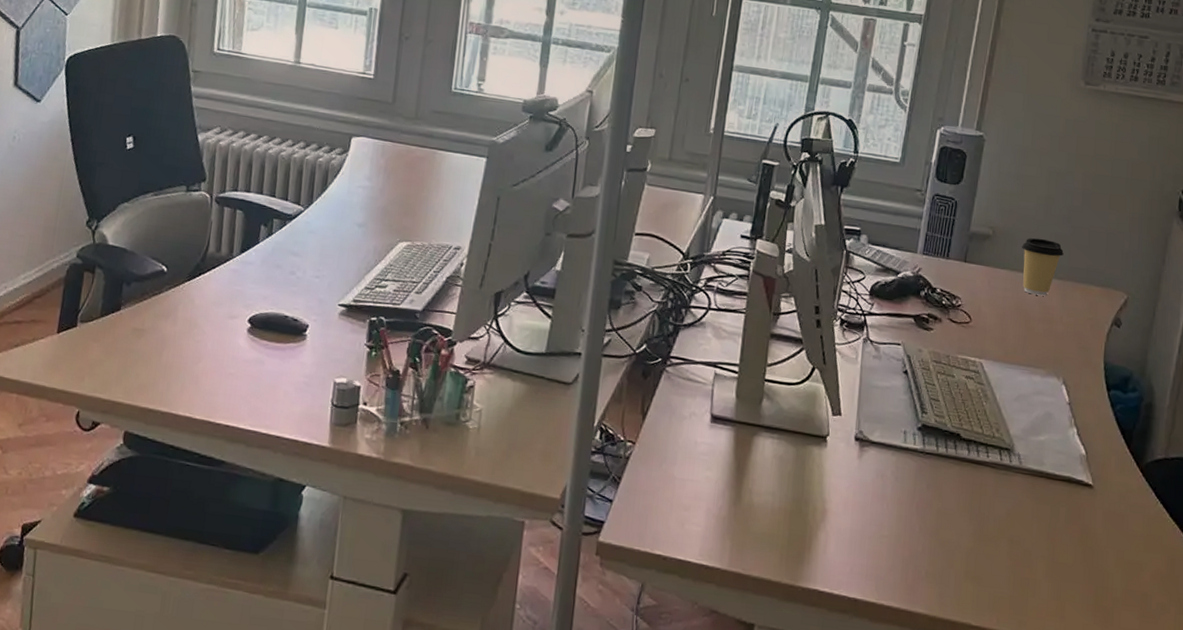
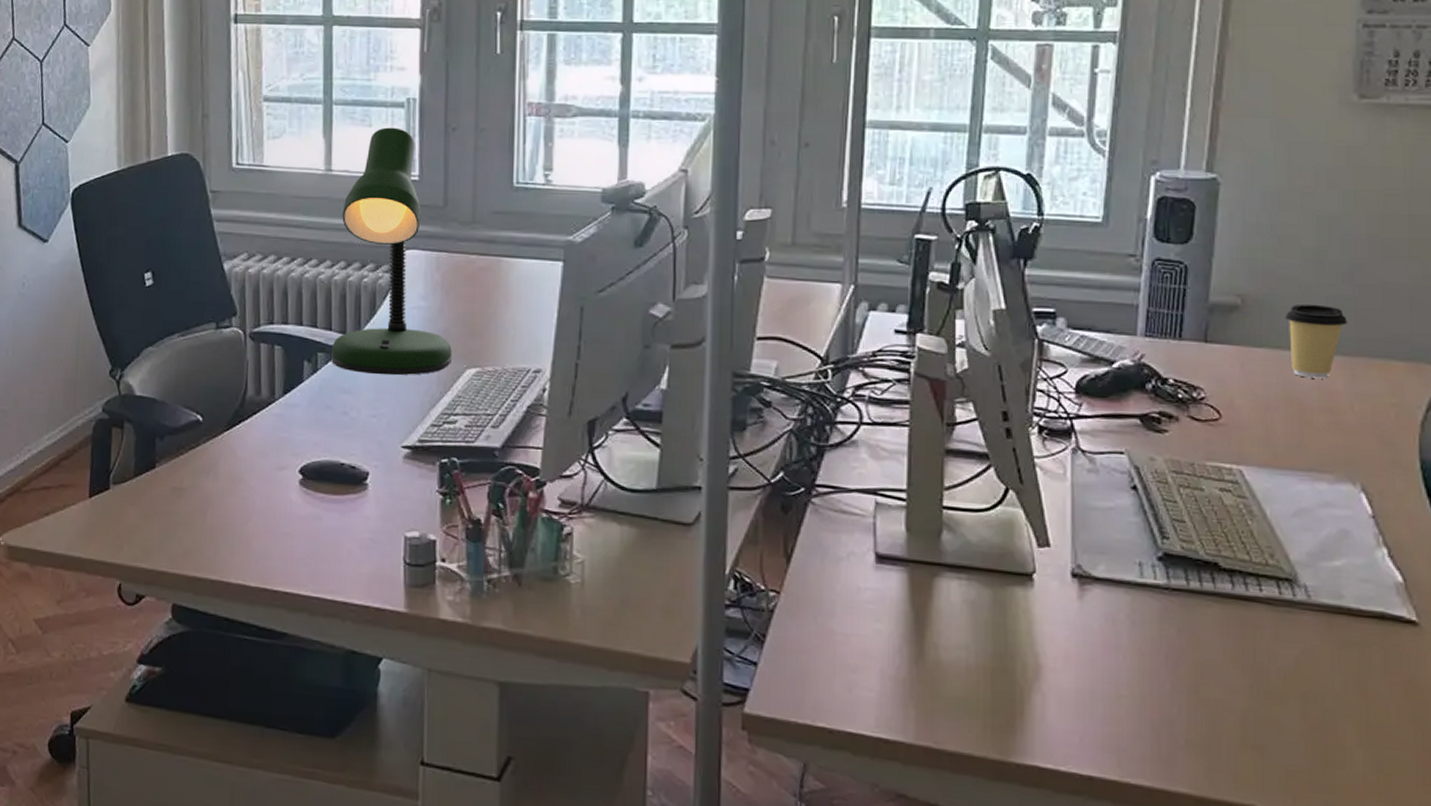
desk lamp: none [285,30,389,244] -> present [331,127,452,376]

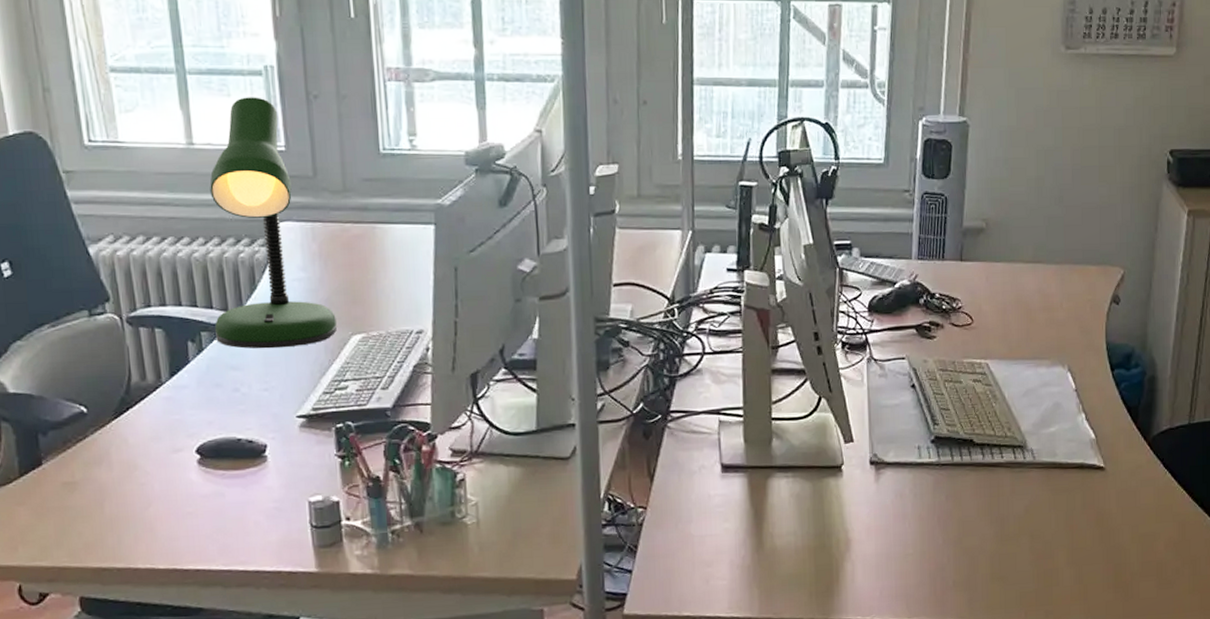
coffee cup: present [1286,303,1347,379] -> none [1016,223,1058,284]

